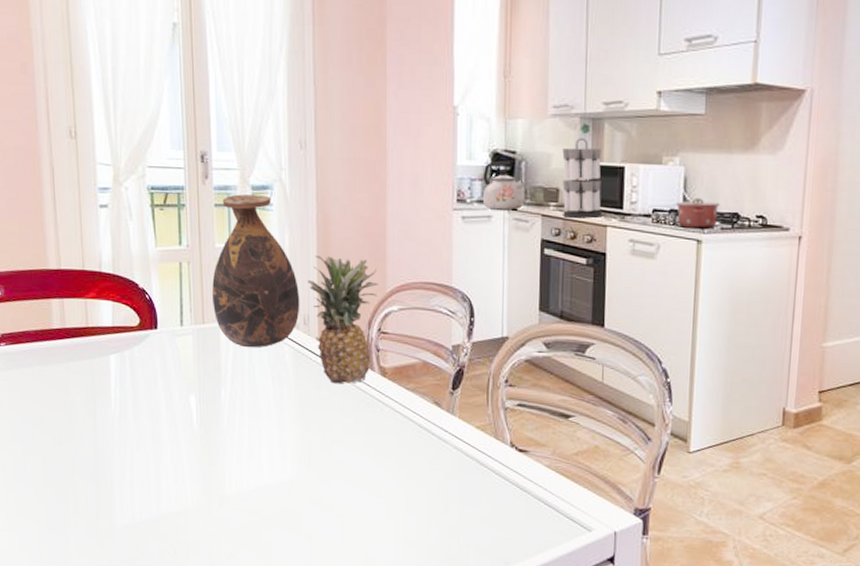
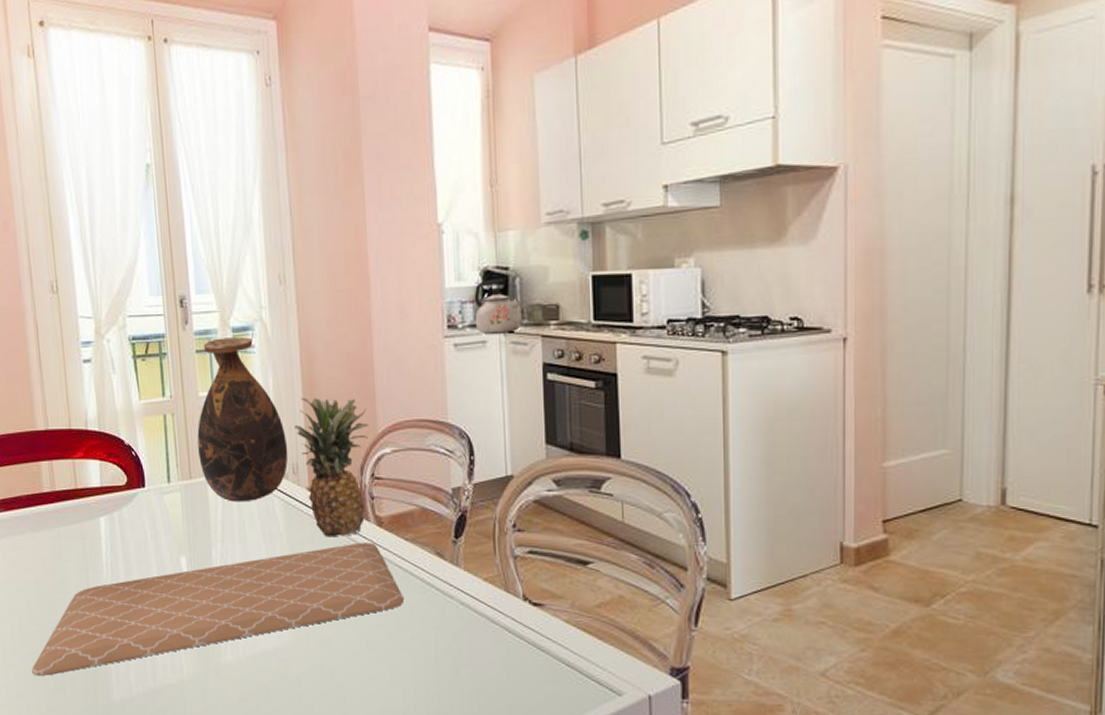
placemat: none [33,389,402,502] -> present [31,542,404,677]
spice rack: present [562,137,602,219] -> none [560,245,609,337]
casserole: present [676,197,720,229] -> none [694,302,746,338]

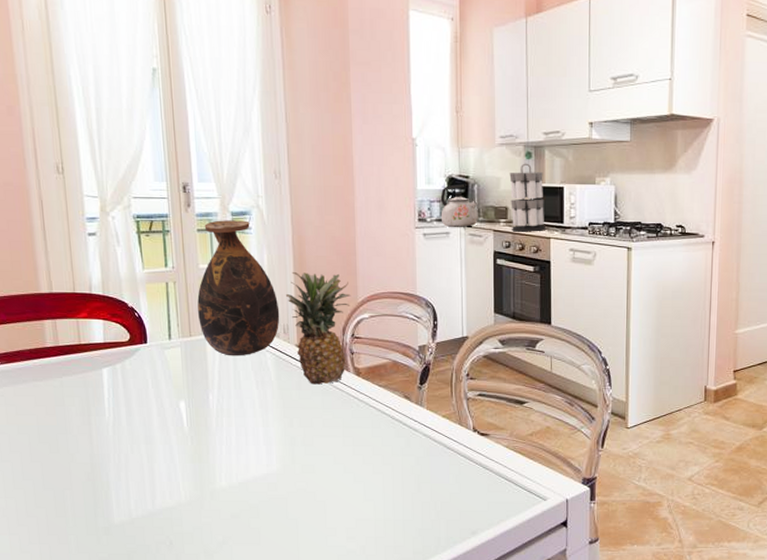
placemat: present [31,542,404,677] -> none [32,388,376,506]
spice rack: none [560,245,609,337] -> present [509,163,545,232]

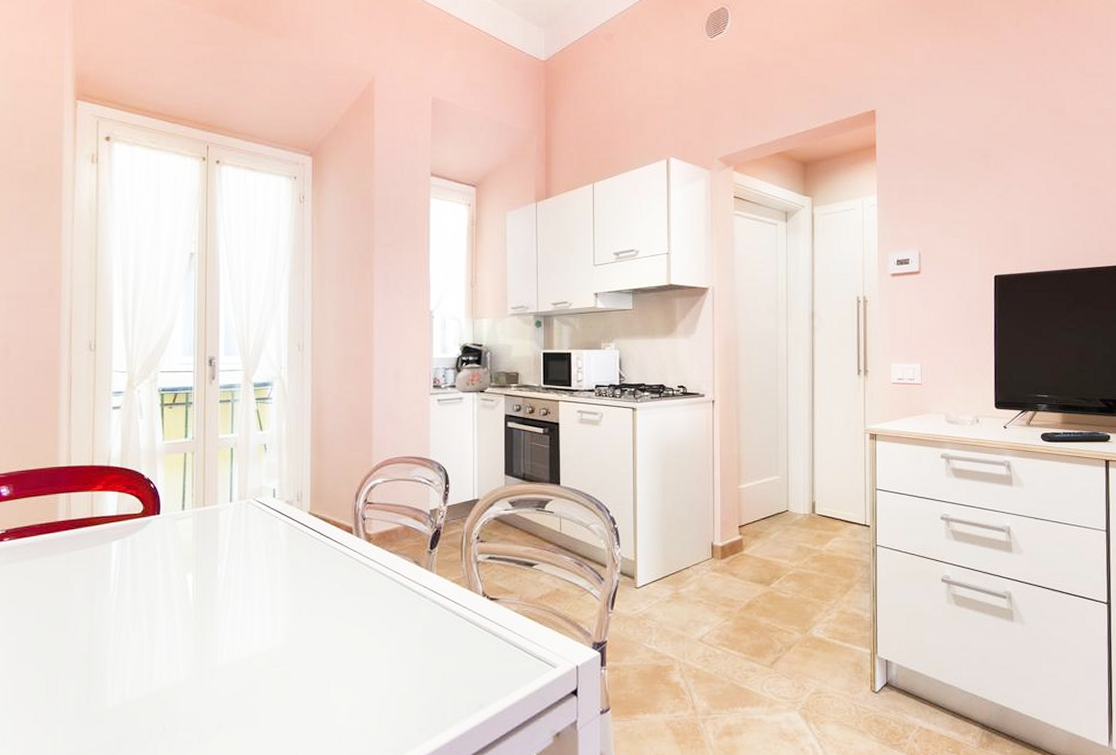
vase: present [197,220,280,356] -> none [213,391,294,526]
fruit: present [285,271,351,385] -> none [301,439,366,552]
spice rack: present [509,163,545,232] -> none [520,331,554,396]

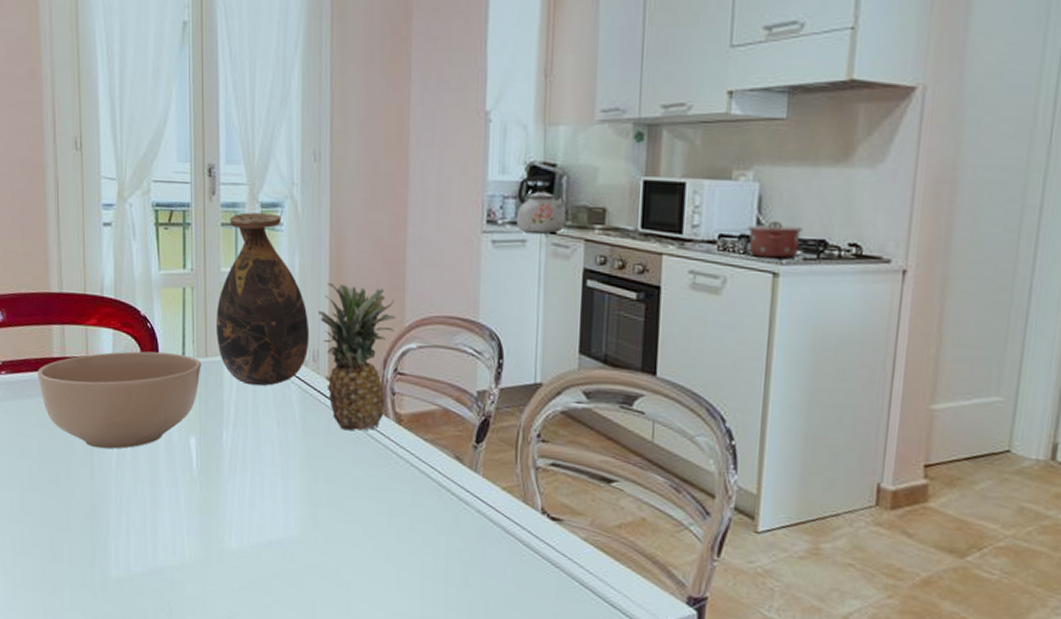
bowl: none [41,507,199,595] -> present [37,351,201,449]
vase: none [213,391,294,526] -> present [217,212,310,386]
fruit: none [301,439,366,552] -> present [317,282,397,431]
casserole: none [614,374,649,399] -> present [748,220,803,259]

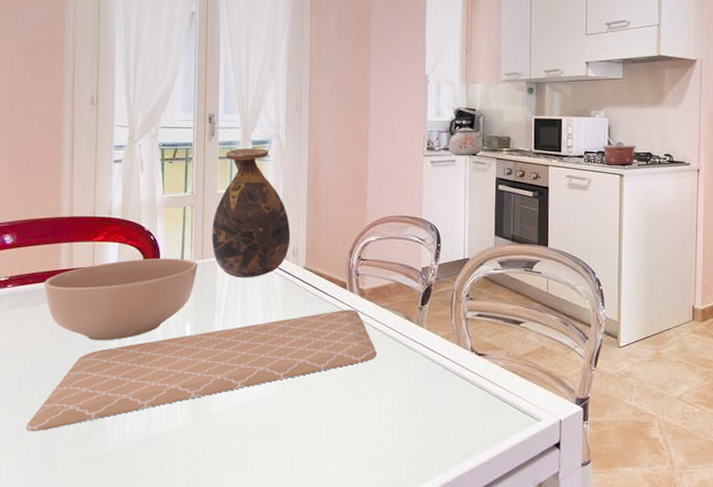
placemat: none [28,438,417,546] -> present [25,309,377,432]
fruit: present [317,282,397,431] -> none [297,196,360,306]

